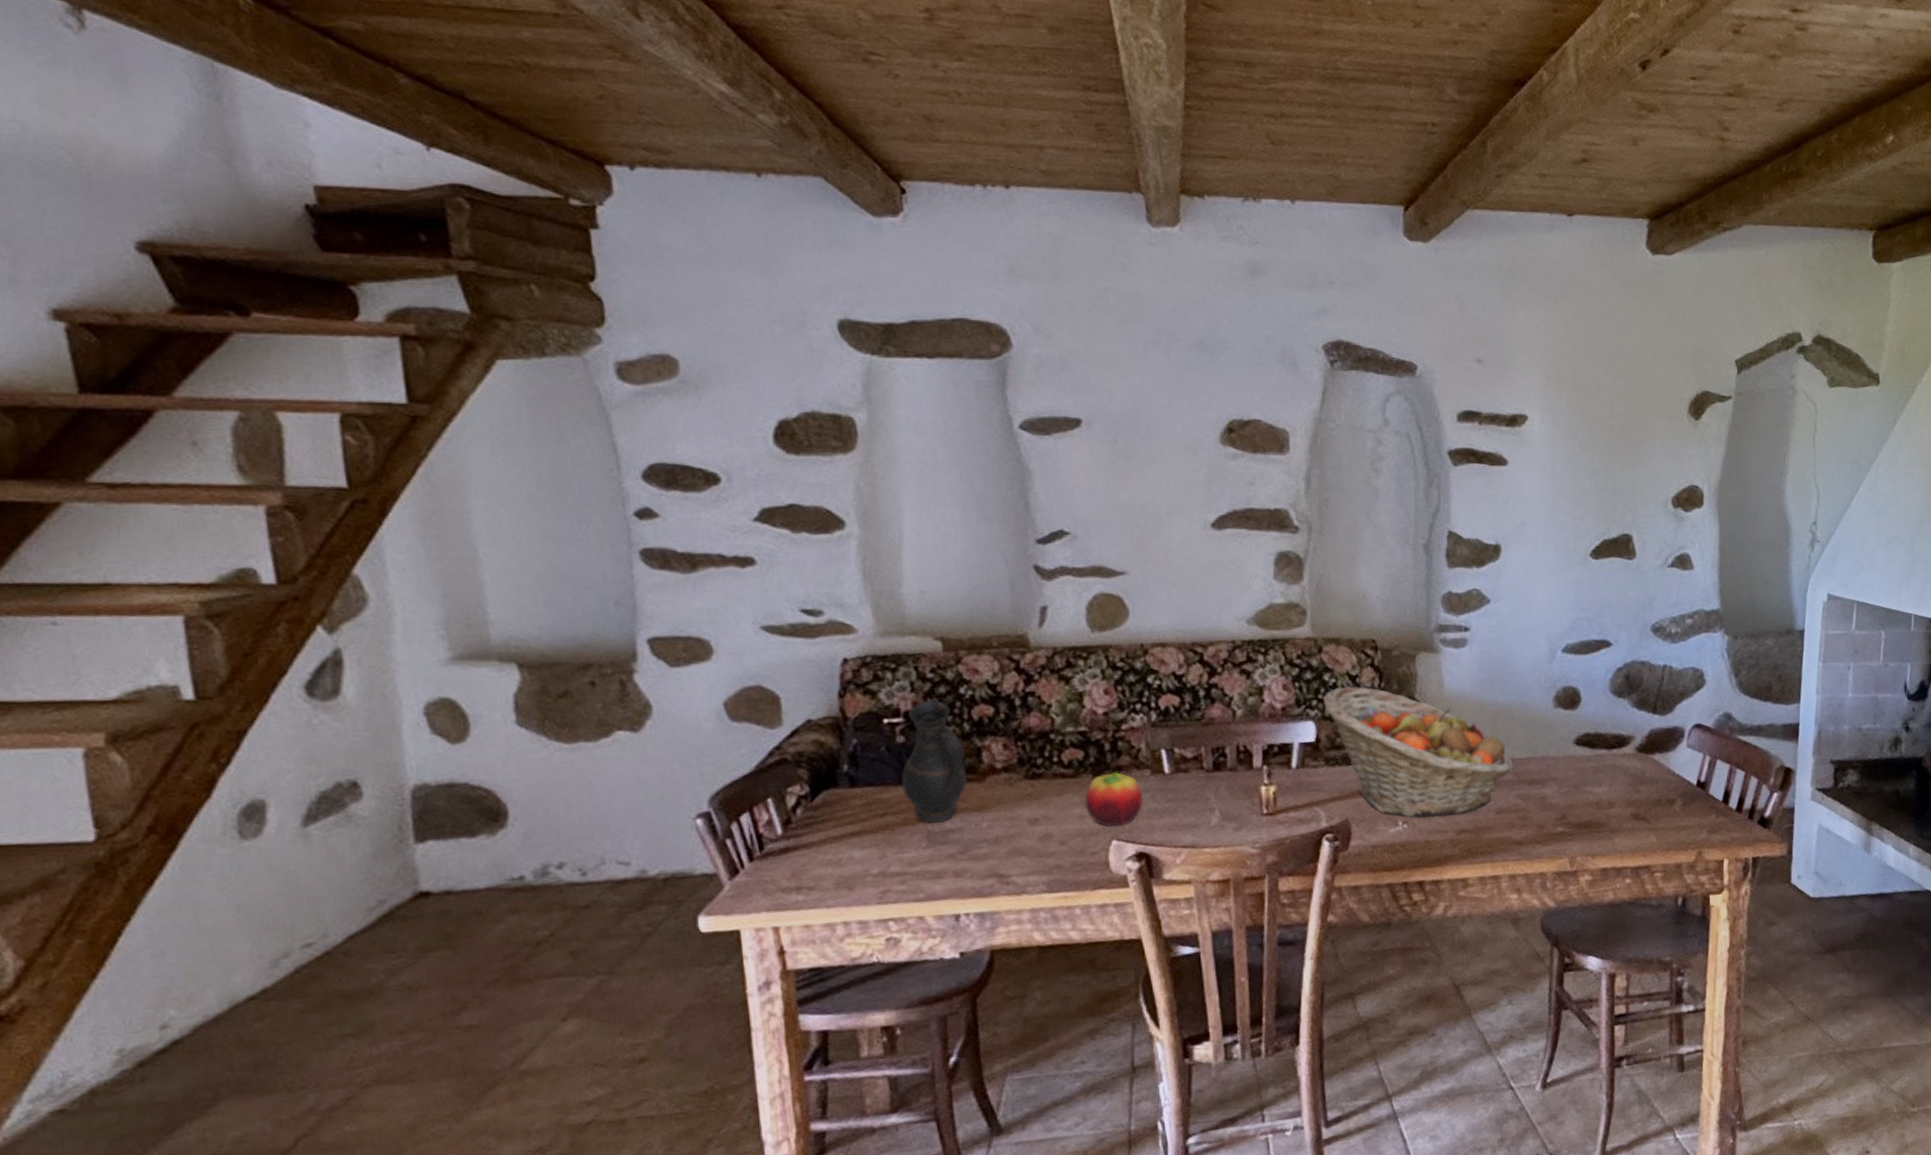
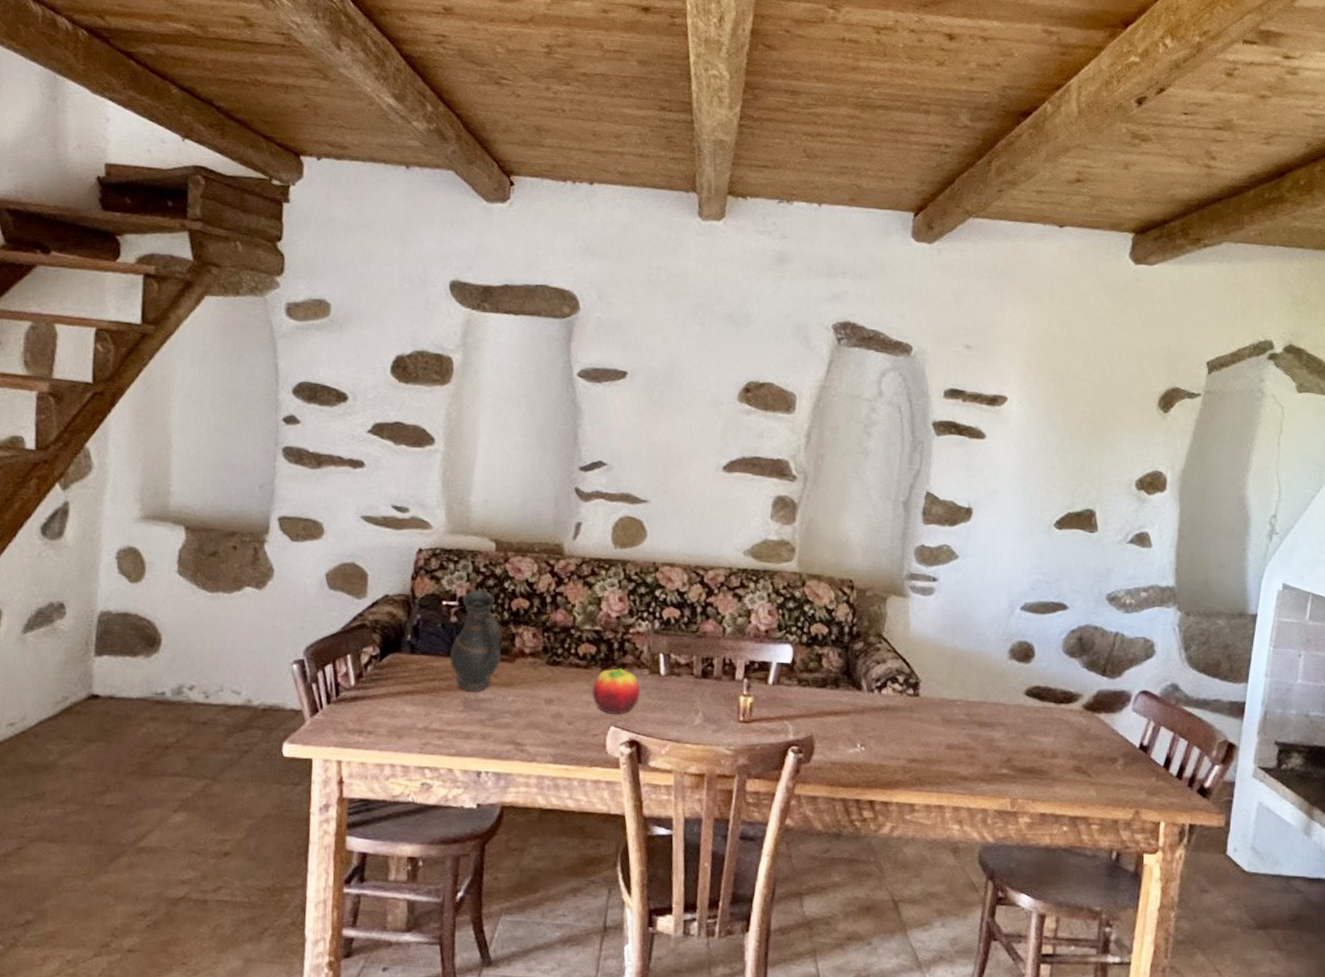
fruit basket: present [1322,686,1513,818] -> none [801,618,966,745]

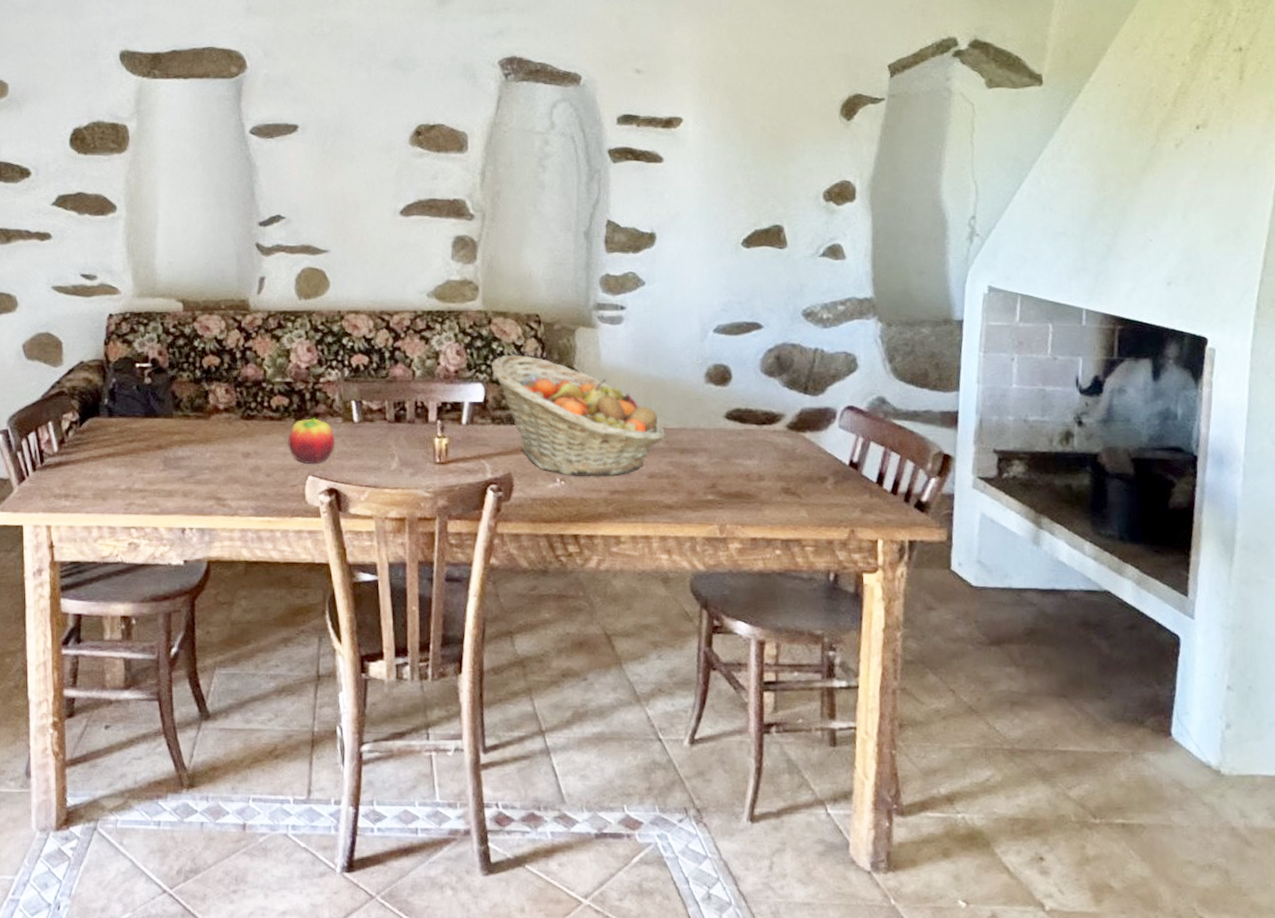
jug: present [449,589,502,692] -> none [146,350,197,451]
fruit basket: none [801,618,966,745] -> present [491,354,665,477]

